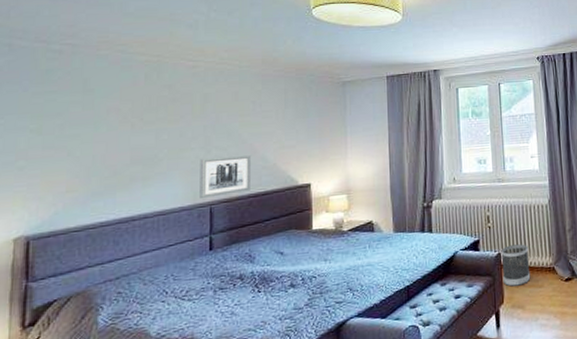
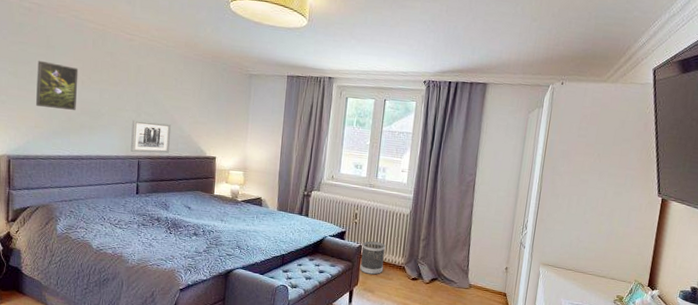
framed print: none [68,108,127,165] -> present [36,60,79,110]

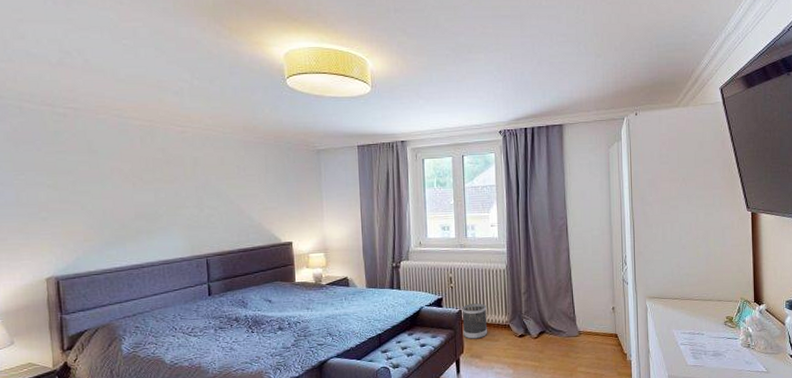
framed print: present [36,60,79,110] -> none [80,167,129,218]
wall art: present [131,120,172,154] -> none [195,215,240,251]

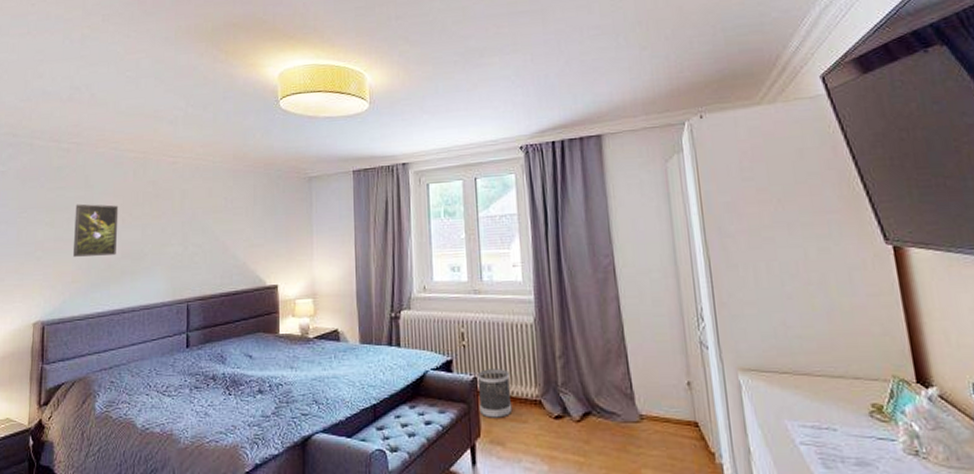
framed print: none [80,167,129,218] -> present [73,203,119,257]

